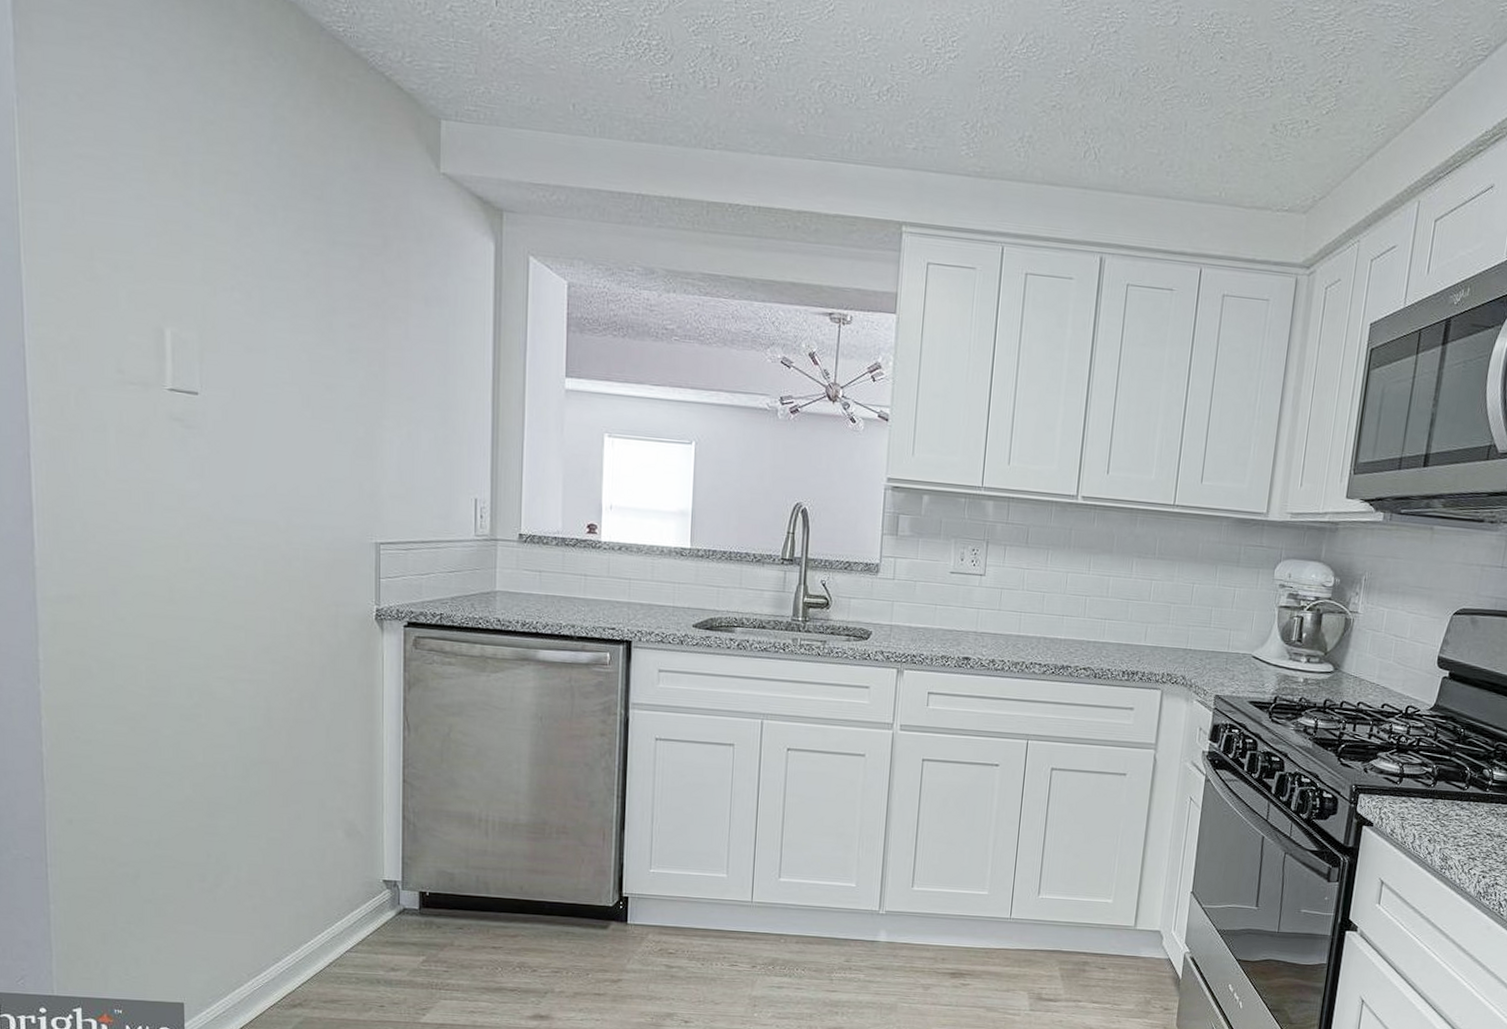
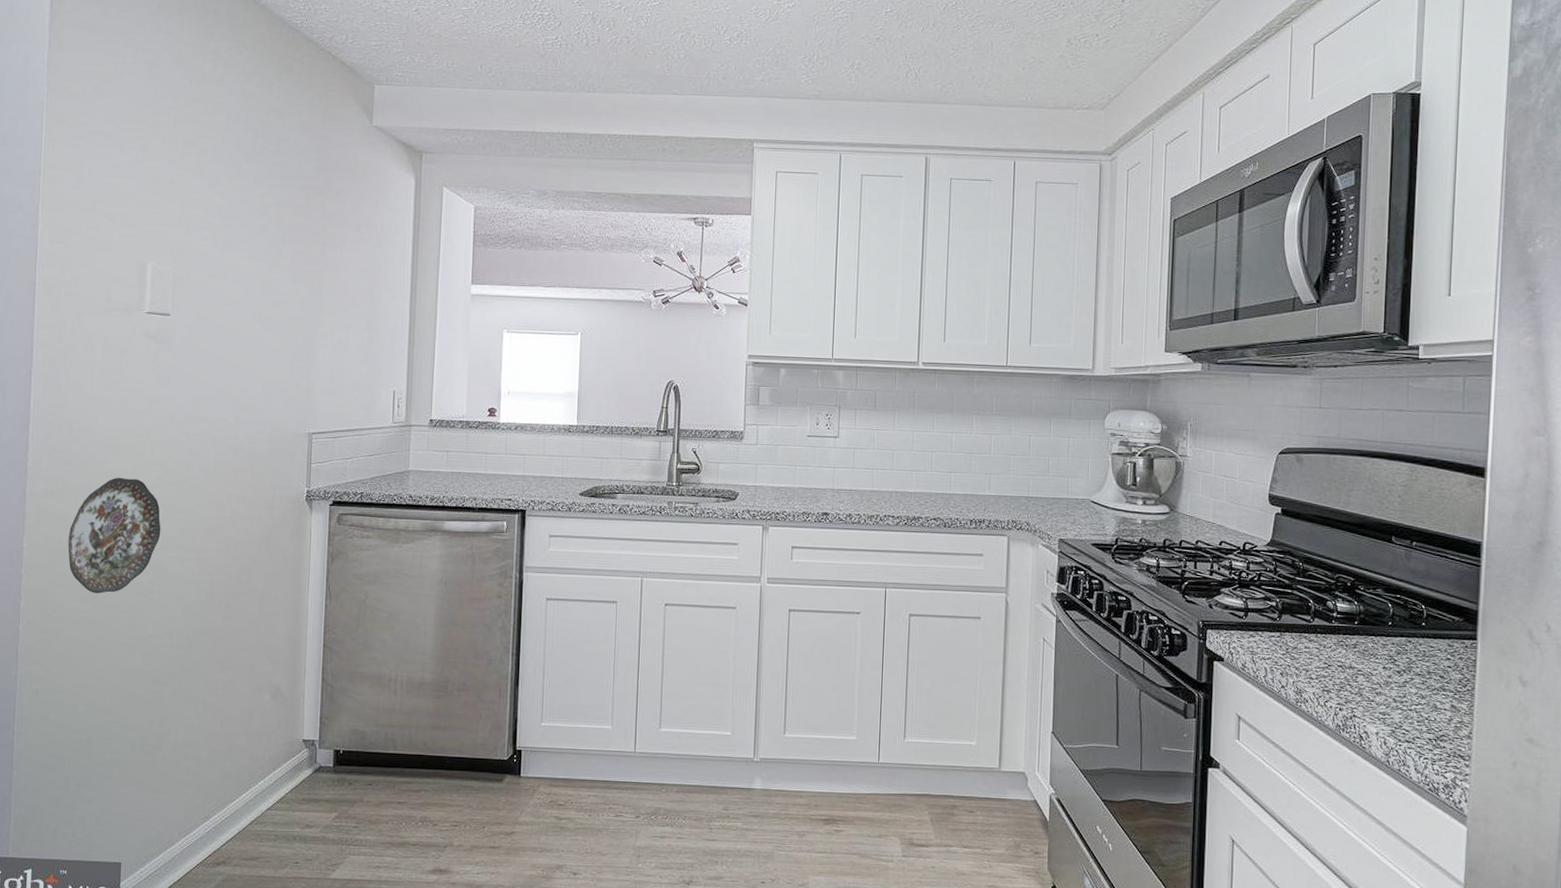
decorative plate: none [92,583,205,716] -> present [68,477,161,594]

